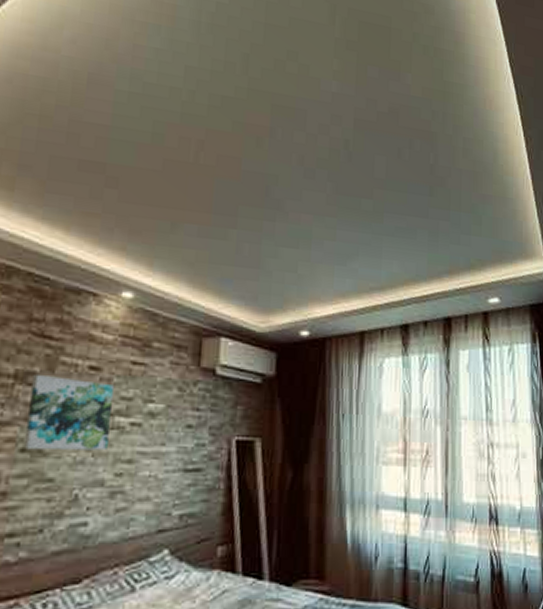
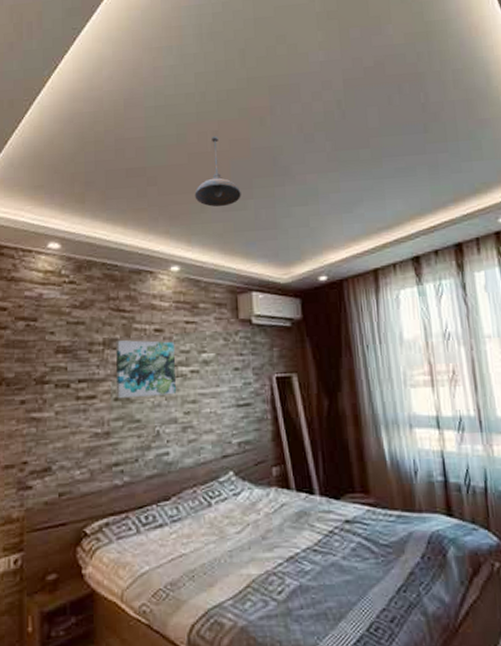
pendant light: none [165,145,223,231] -> present [194,135,241,207]

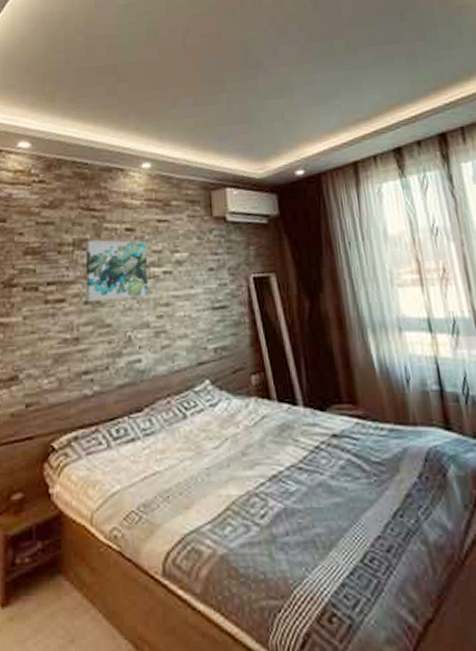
pendant light: present [194,135,241,207] -> none [165,31,213,102]

